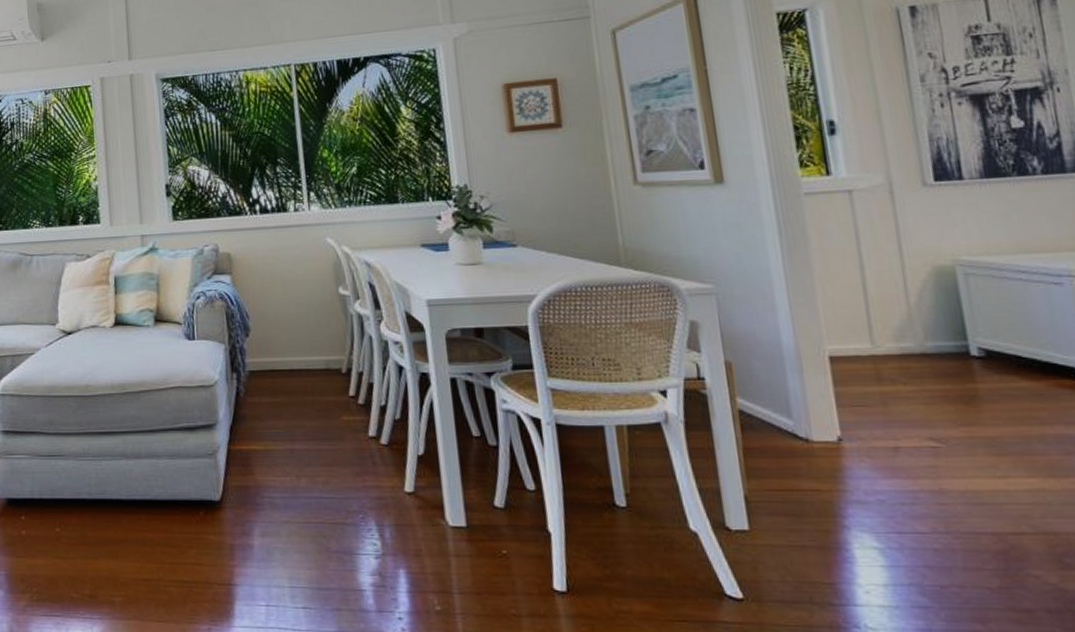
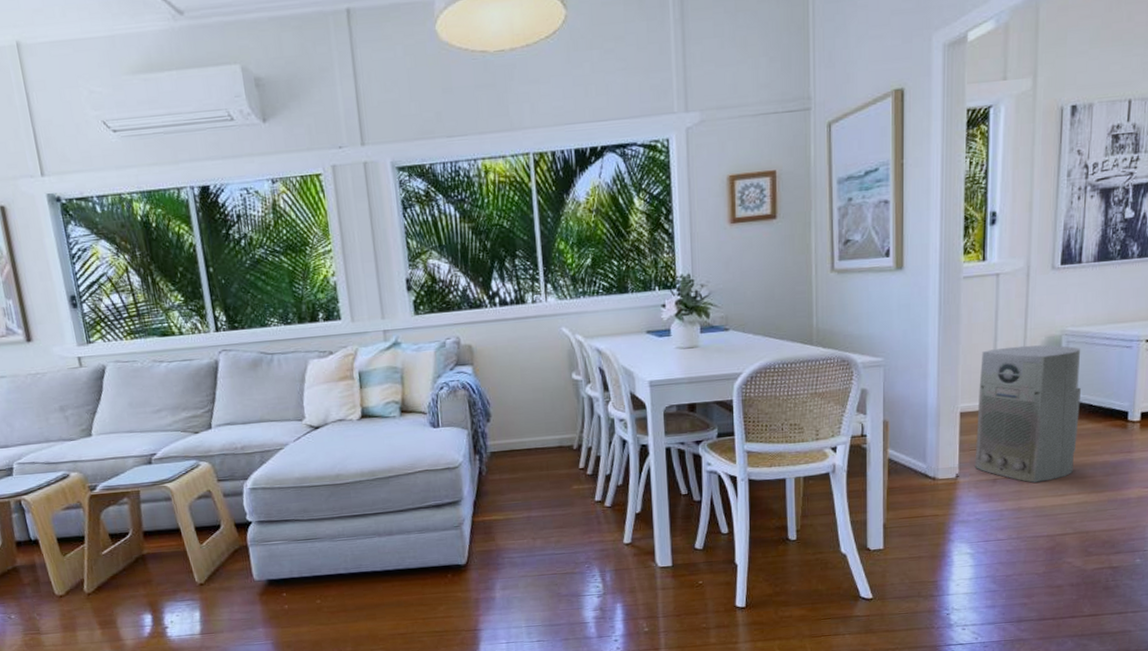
air purifier: none [846,276,1013,456] -> present [974,345,1081,483]

